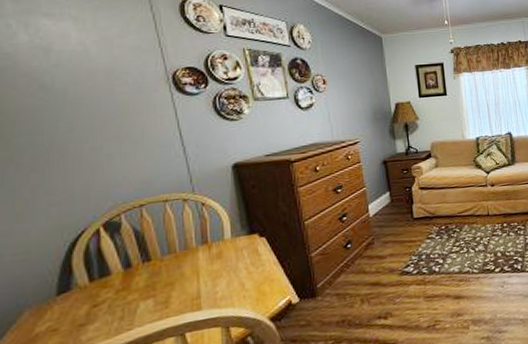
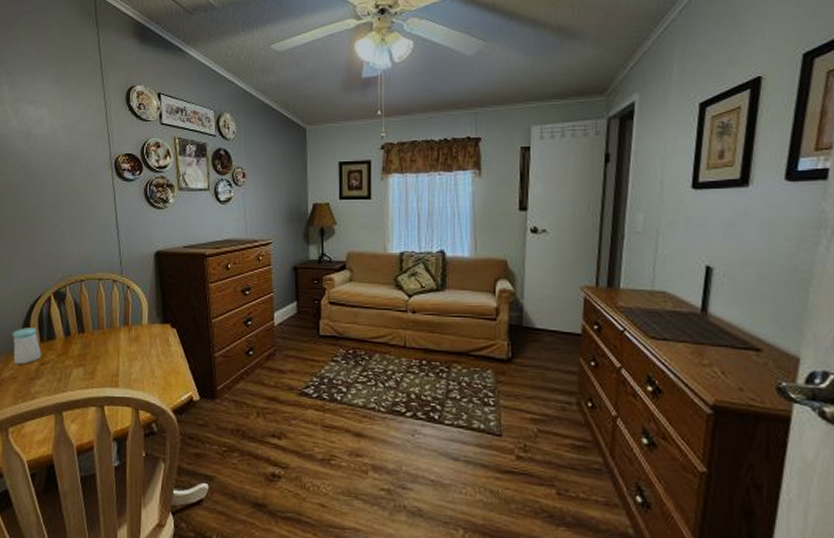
salt shaker: none [45,267,93,314] -> present [12,328,42,365]

